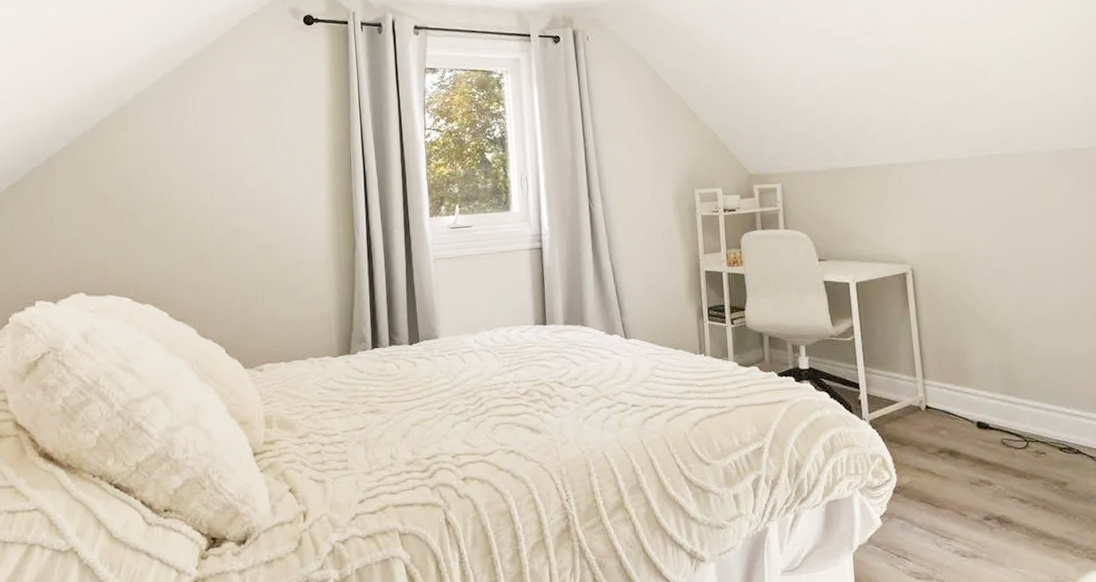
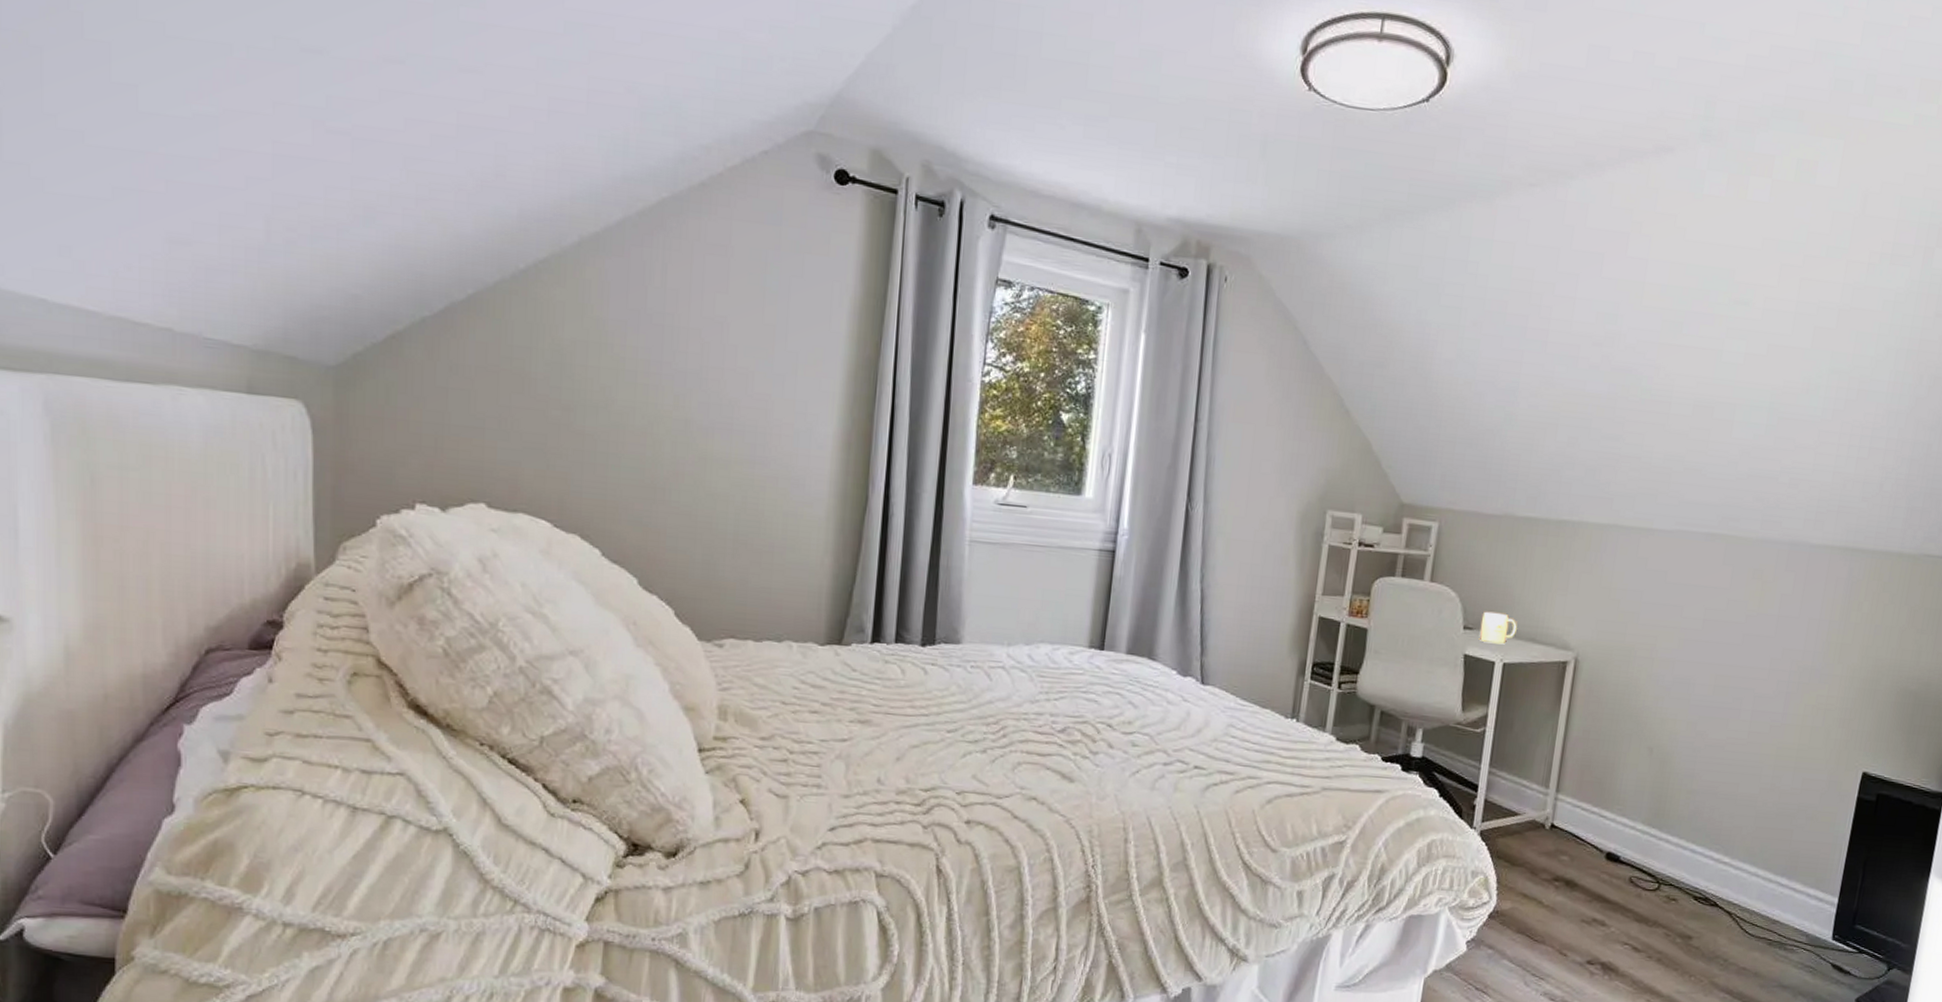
mug: none [830,244,860,269] -> present [1479,611,1517,644]

